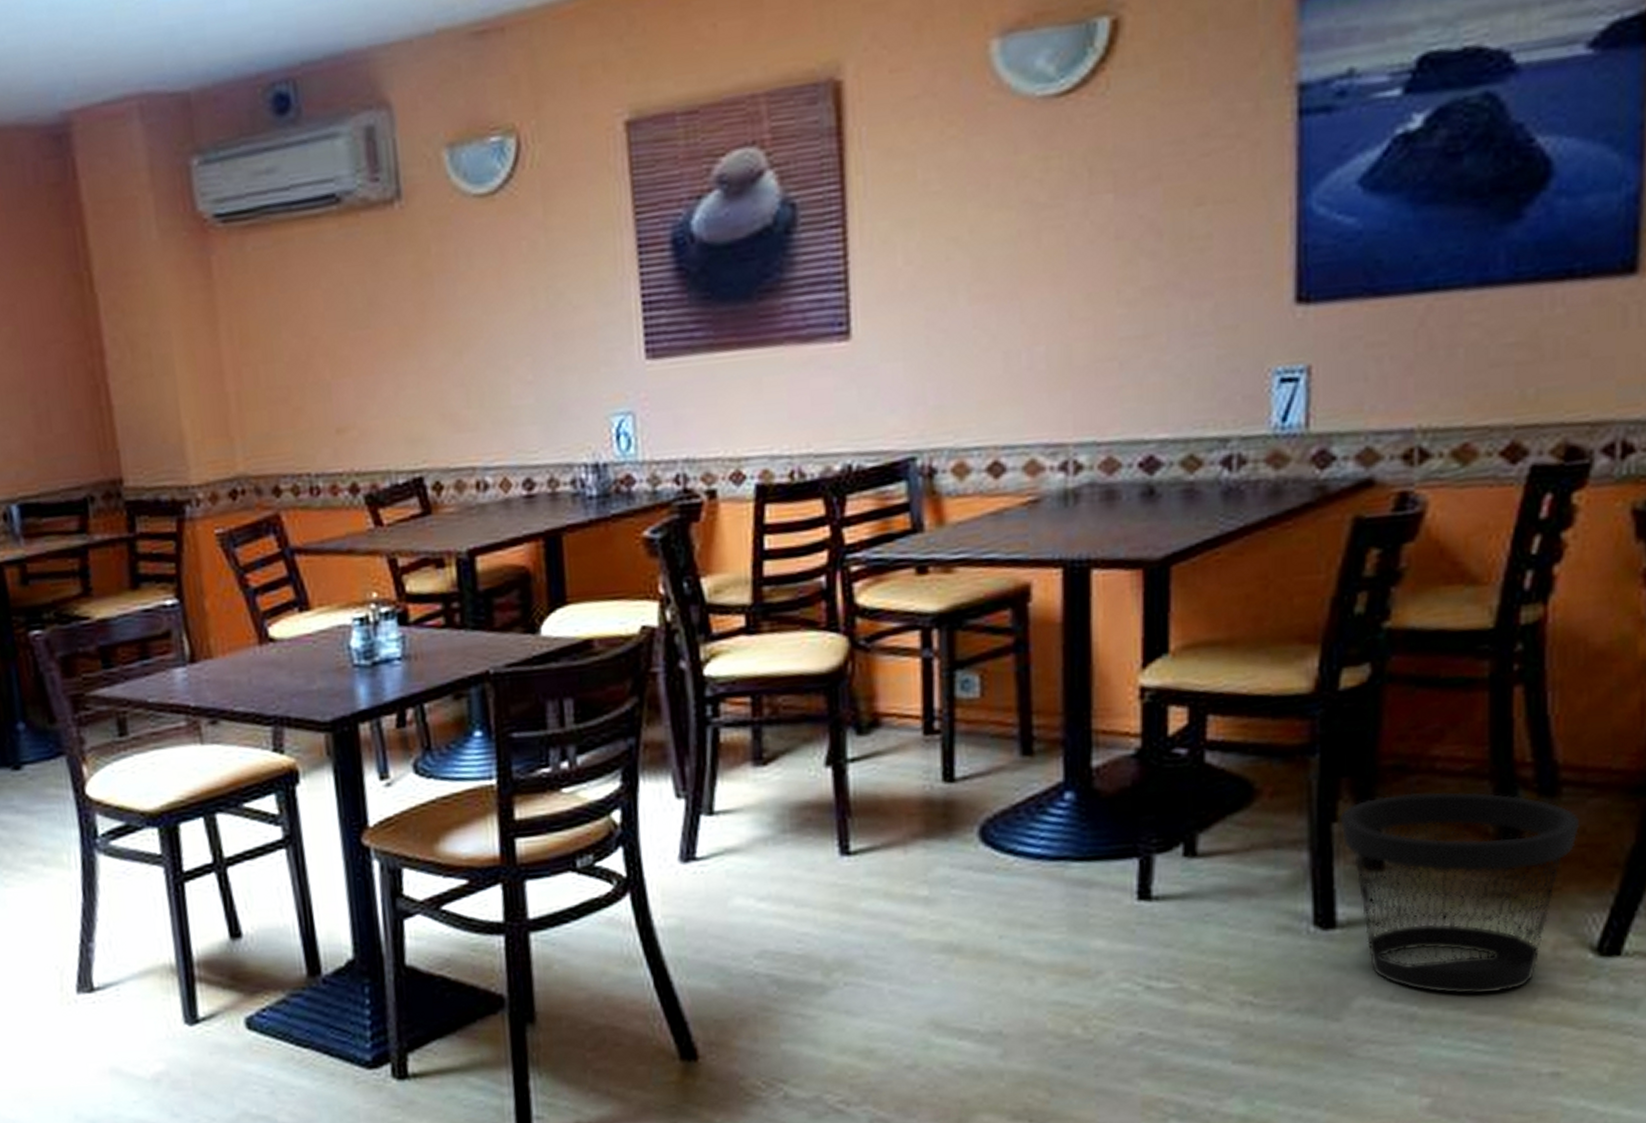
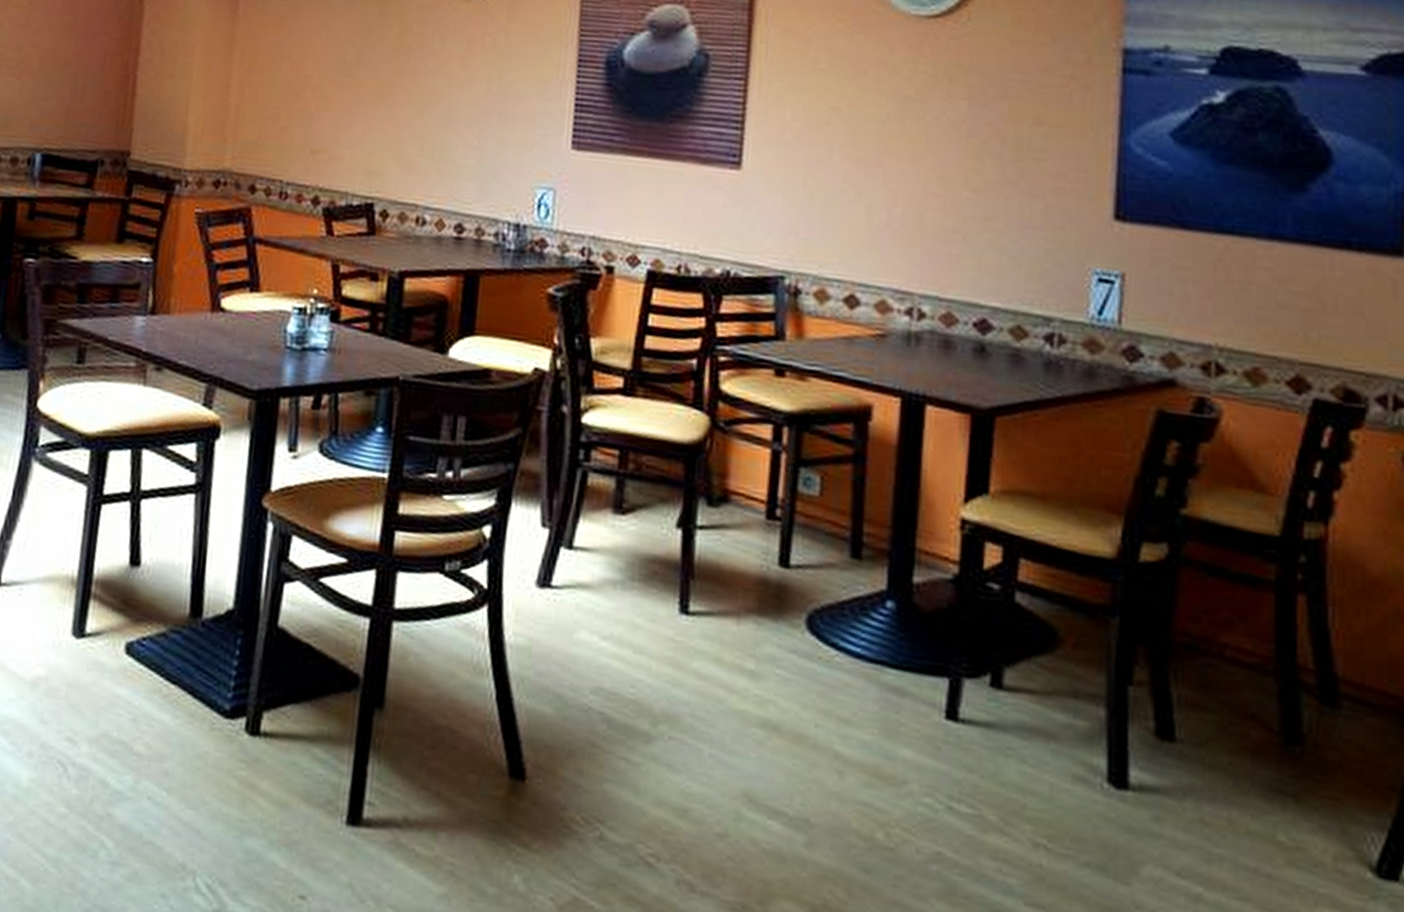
wastebasket: present [1339,791,1580,995] -> none [1134,670,1359,893]

